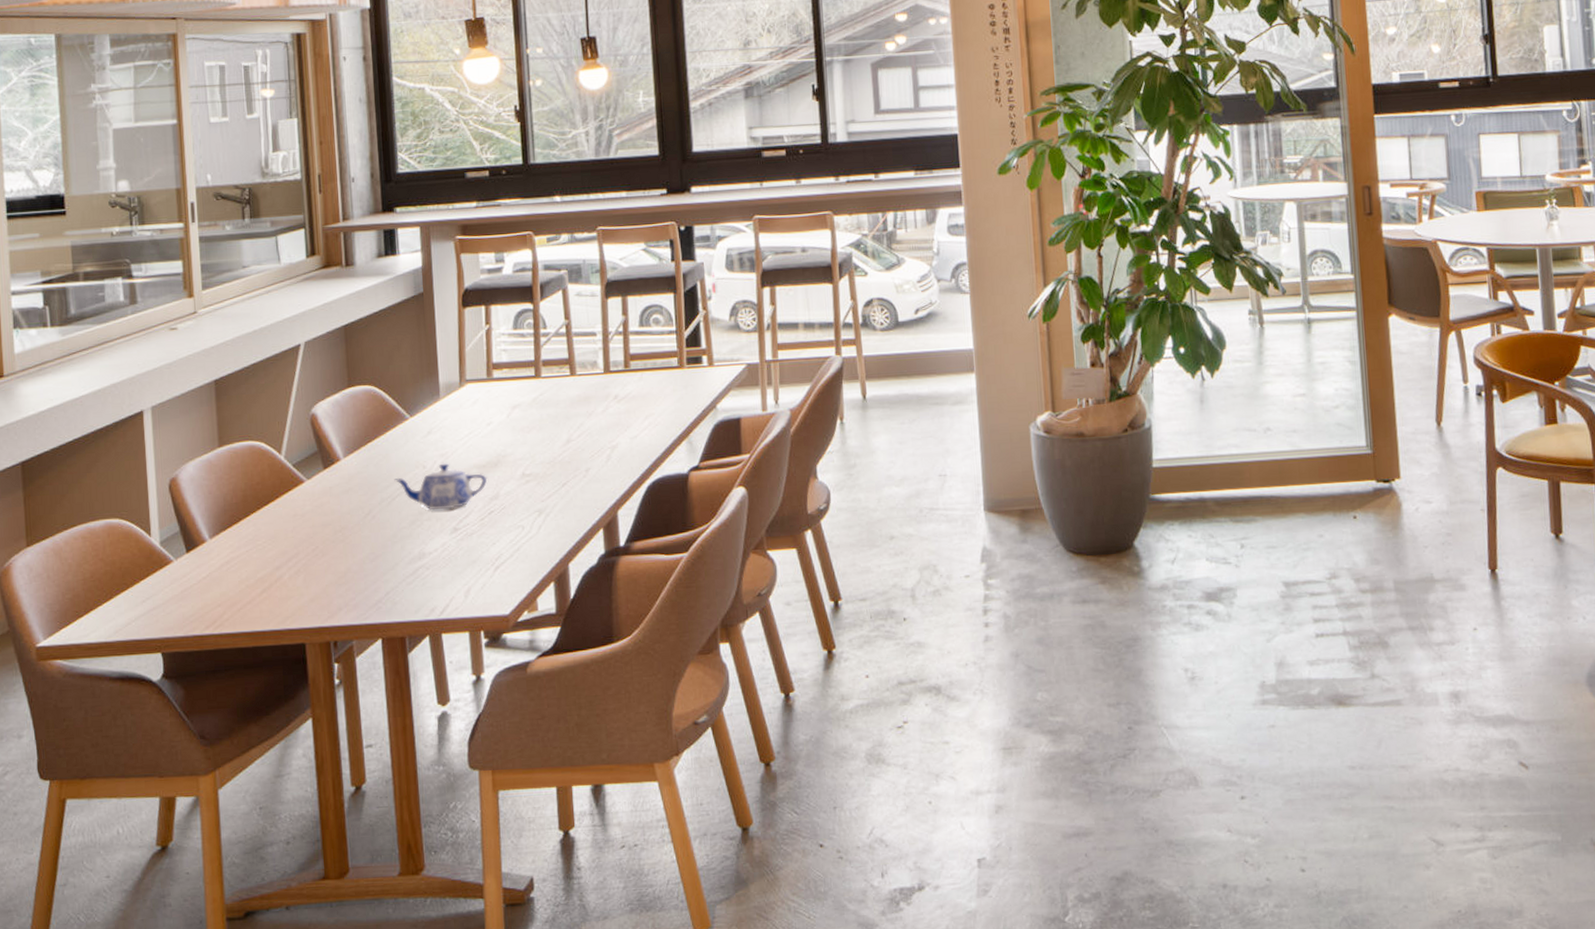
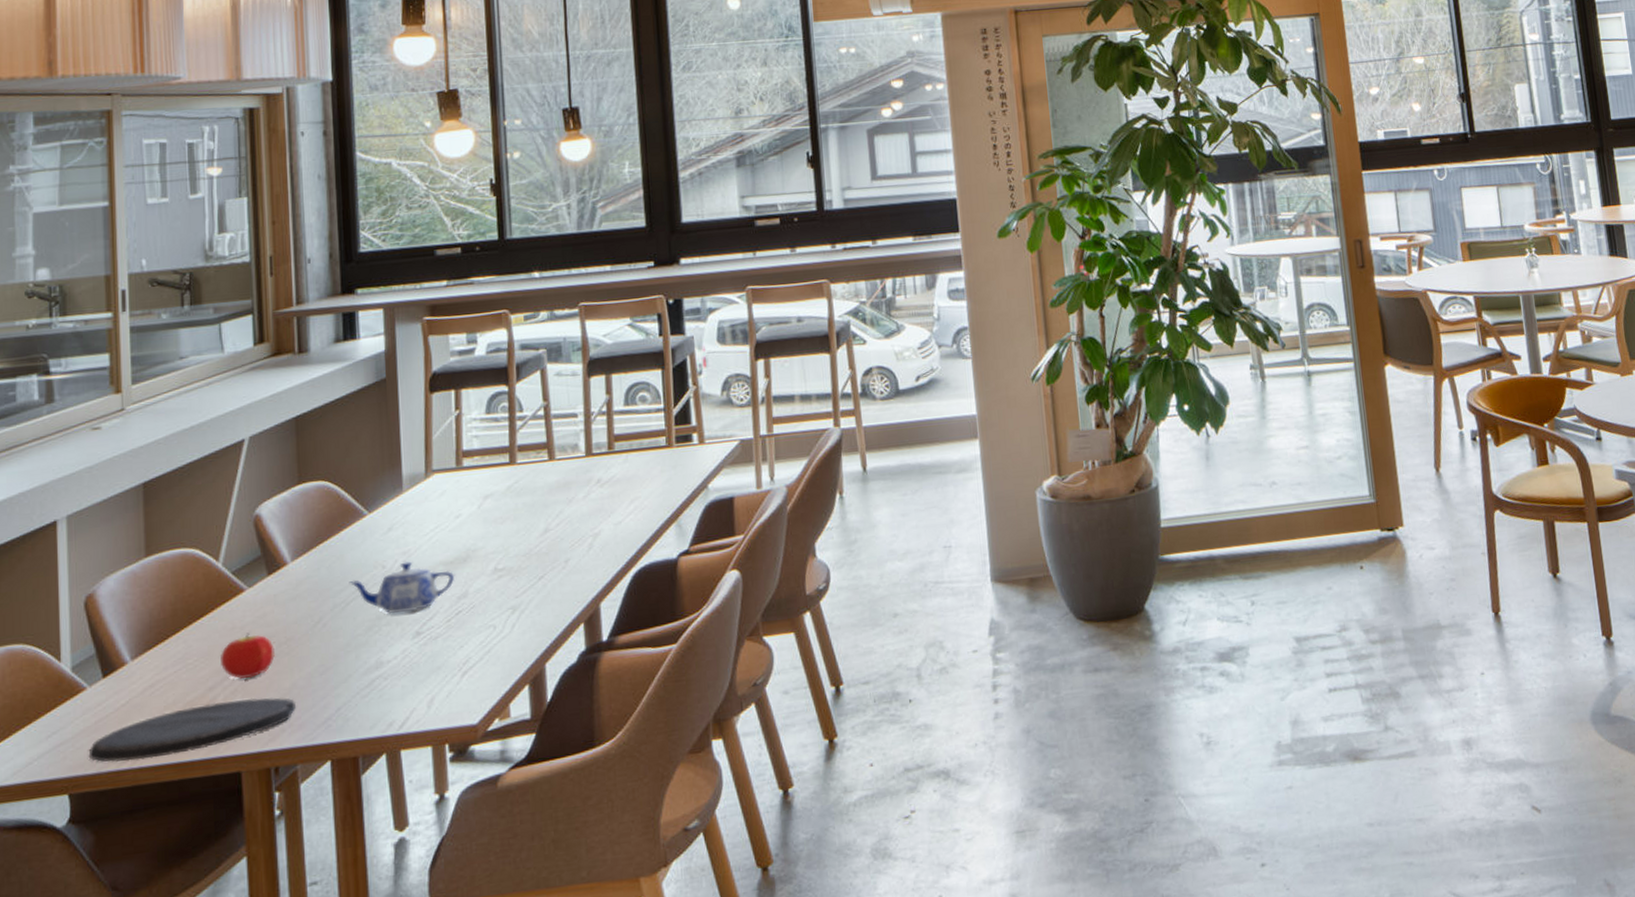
plate: none [177,578,350,628] -> present [88,697,295,763]
fruit: none [285,520,331,562] -> present [221,632,275,680]

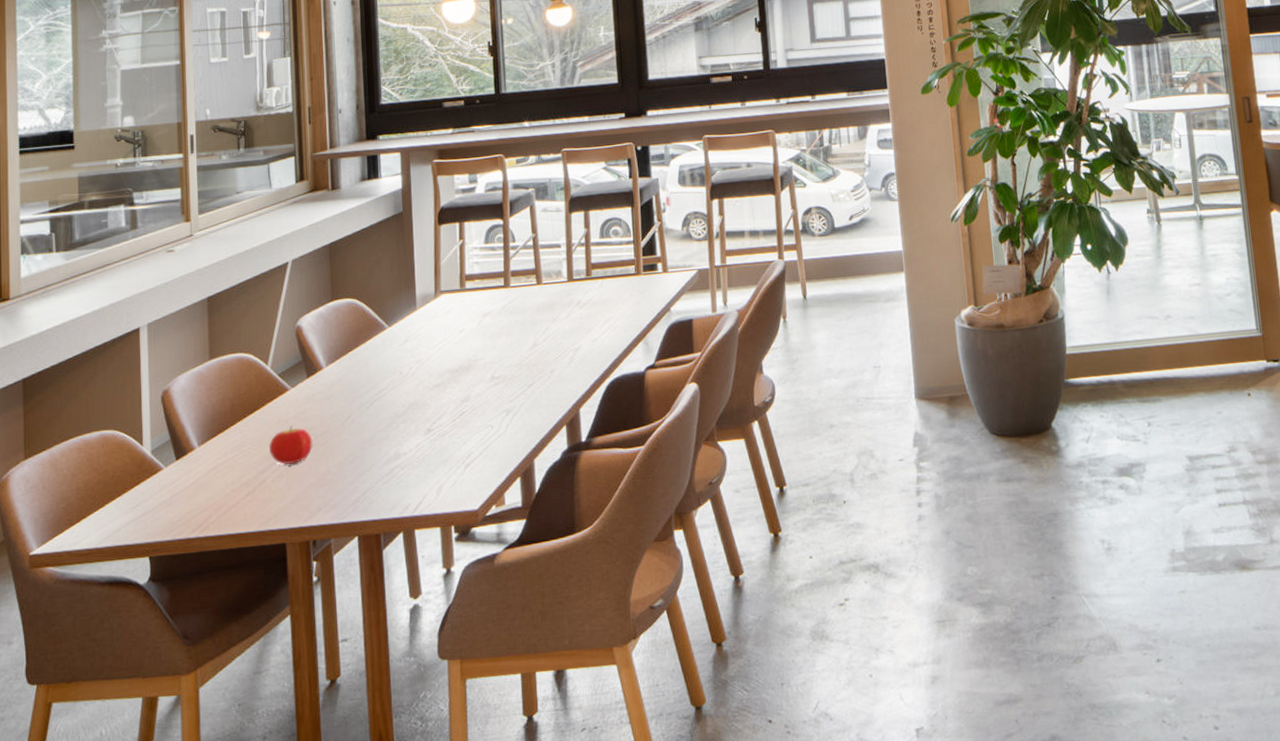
plate: present [88,697,295,763] -> none [164,481,329,532]
teapot: present [349,561,455,615] -> none [373,369,459,414]

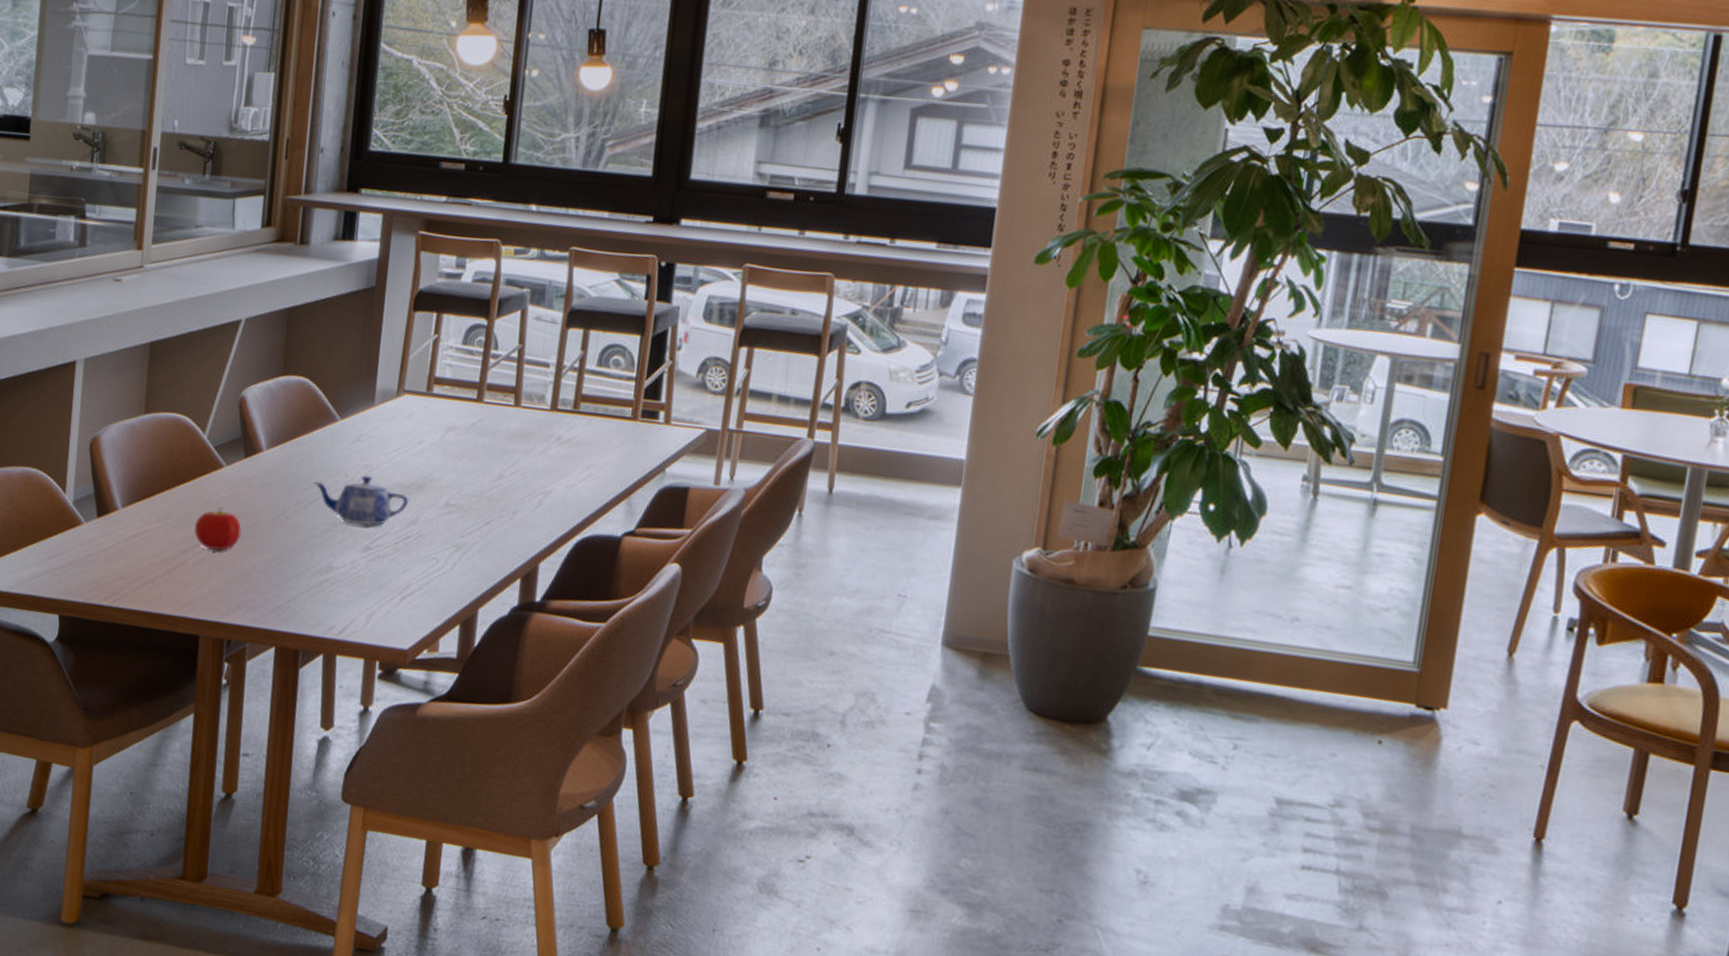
teapot: none [373,369,459,414] -> present [314,475,409,526]

